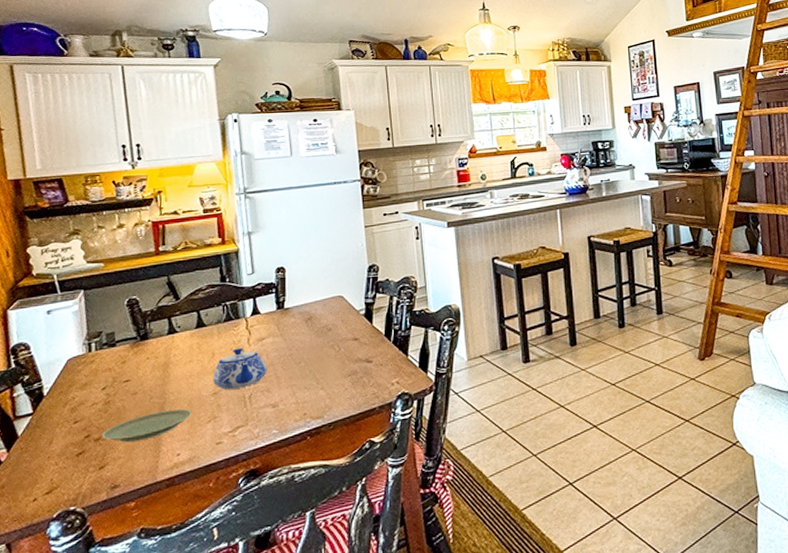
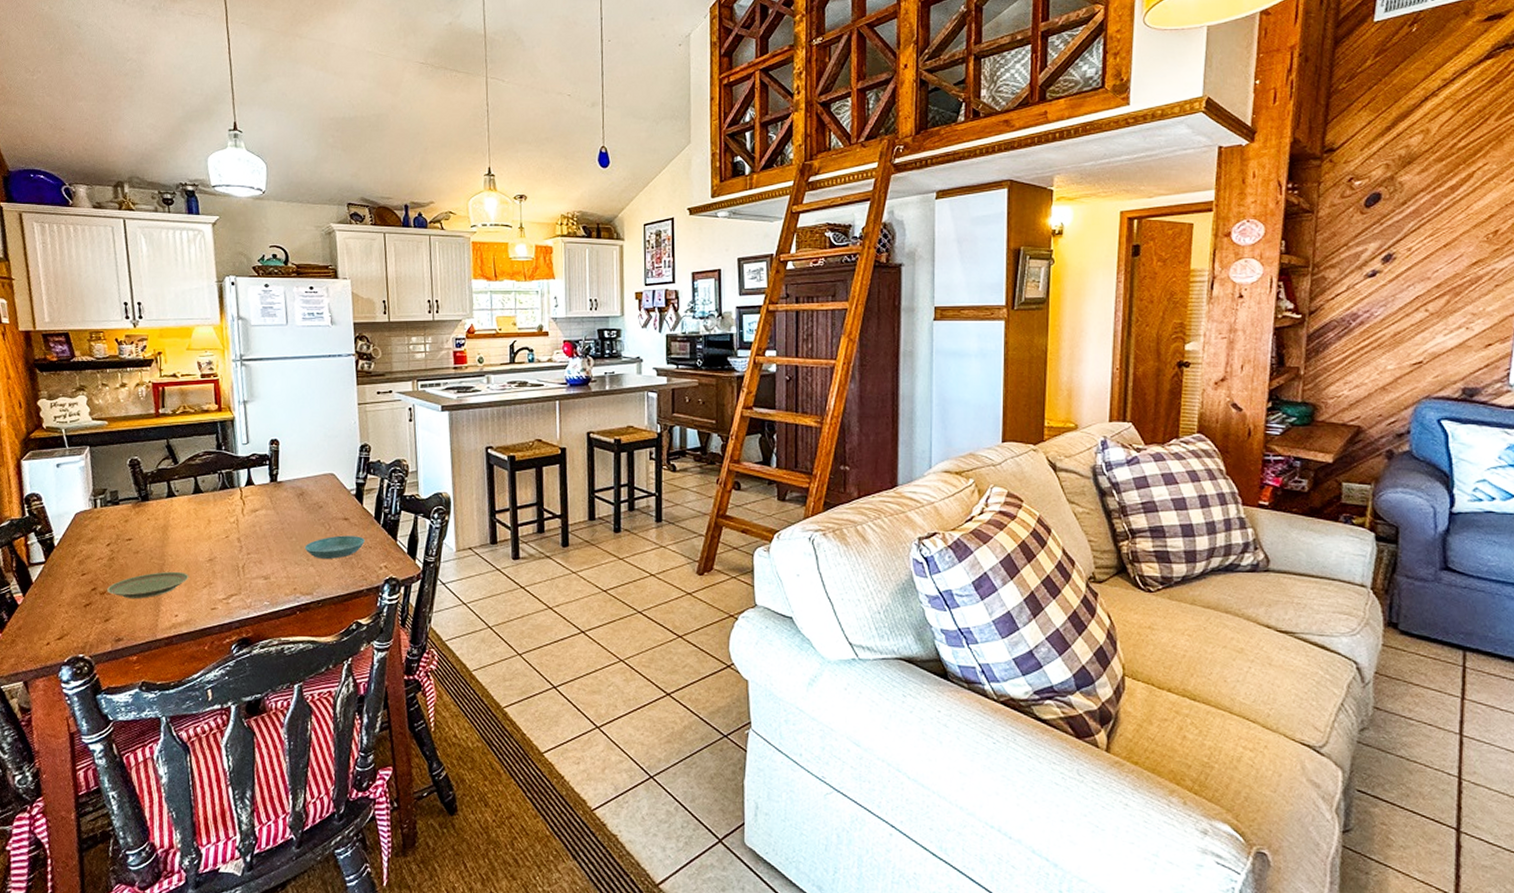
teapot: present [213,348,267,390] -> none [209,517,260,558]
saucer: none [314,354,376,381] -> present [304,535,365,559]

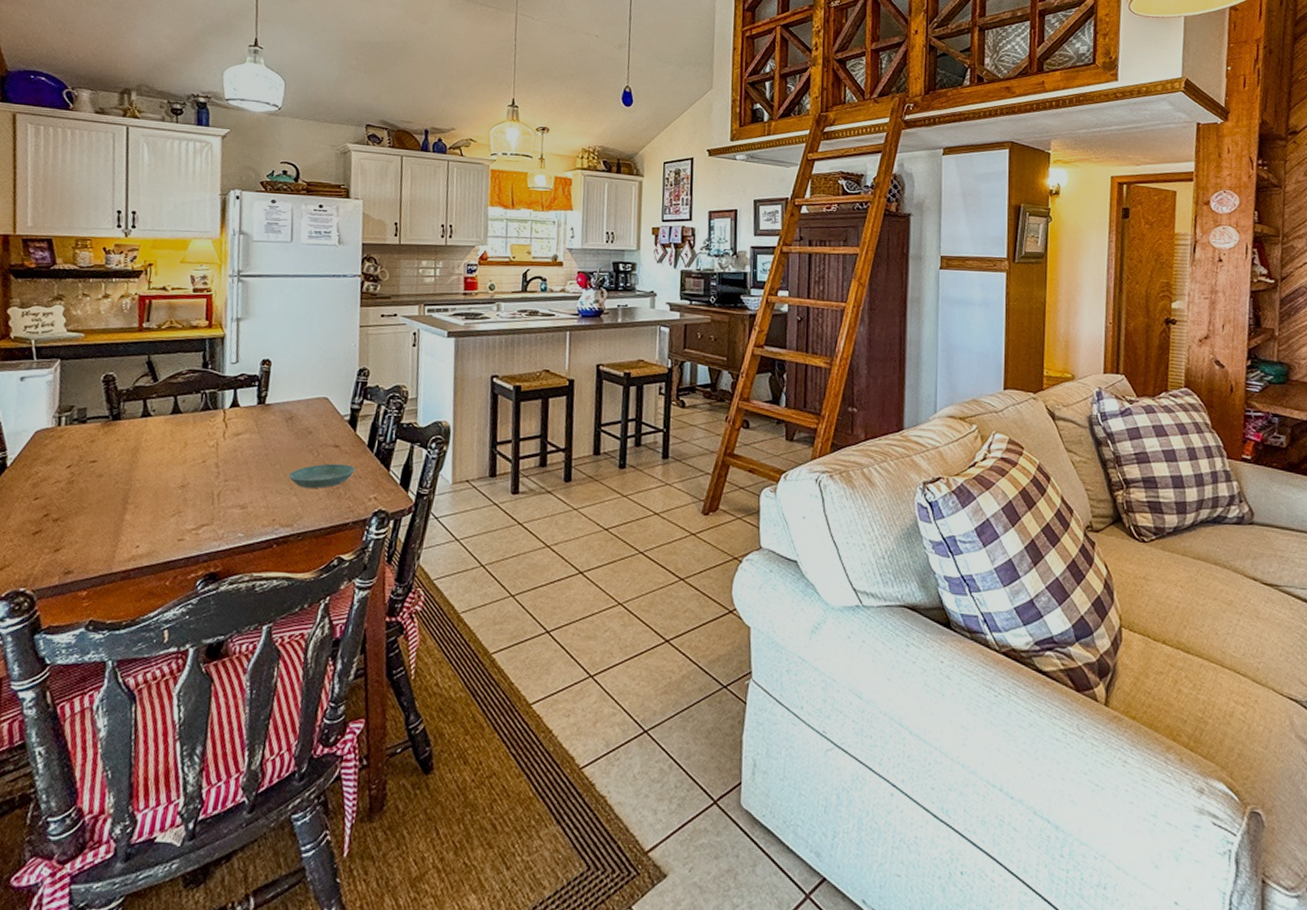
plate: present [107,571,189,600] -> none [61,497,157,528]

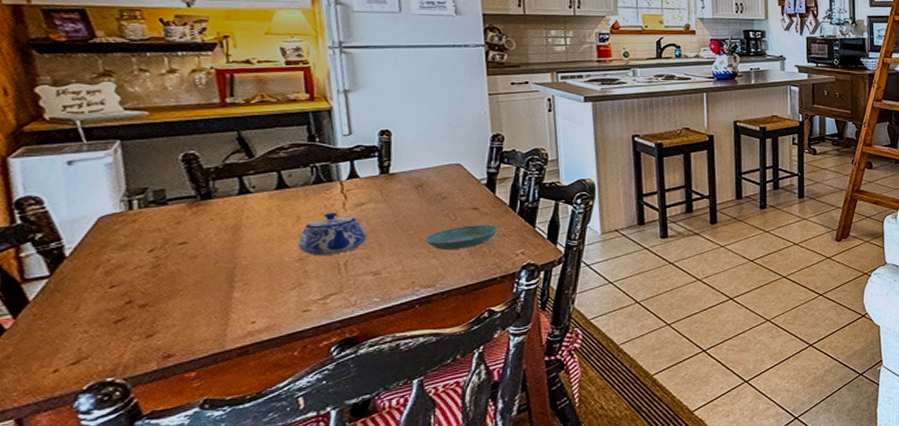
teapot: none [182,440,241,485] -> present [299,212,367,256]

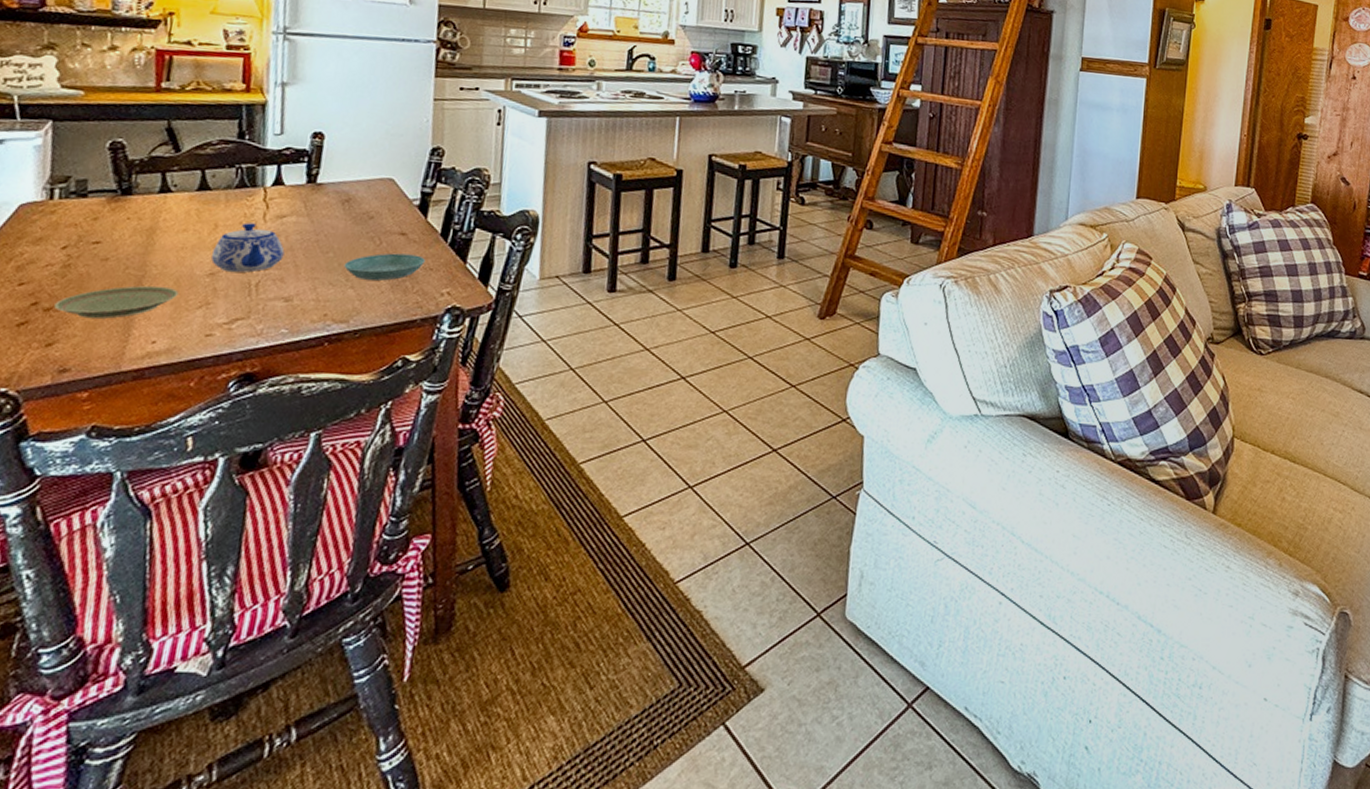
plate: none [150,274,271,310] -> present [54,285,179,319]

